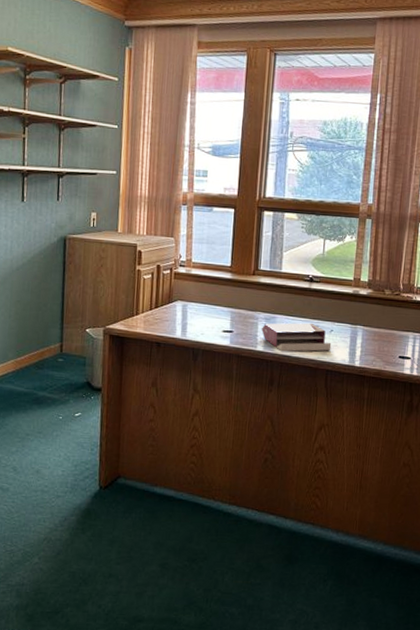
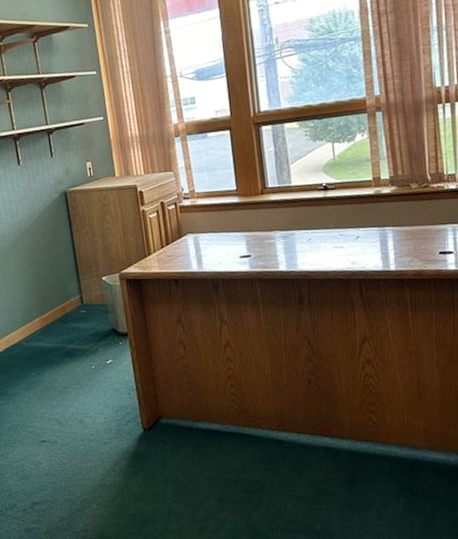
book: present [262,323,332,352] -> none [281,233,361,268]

